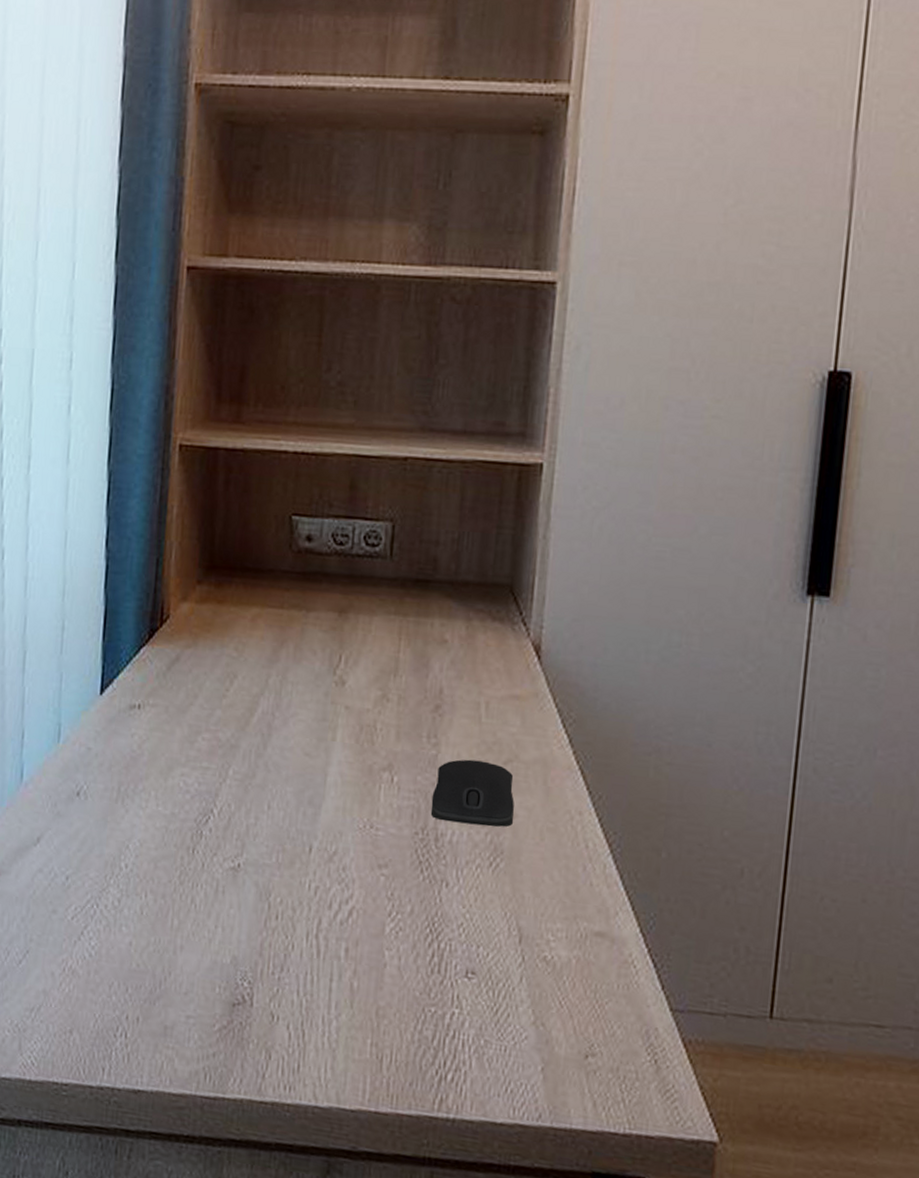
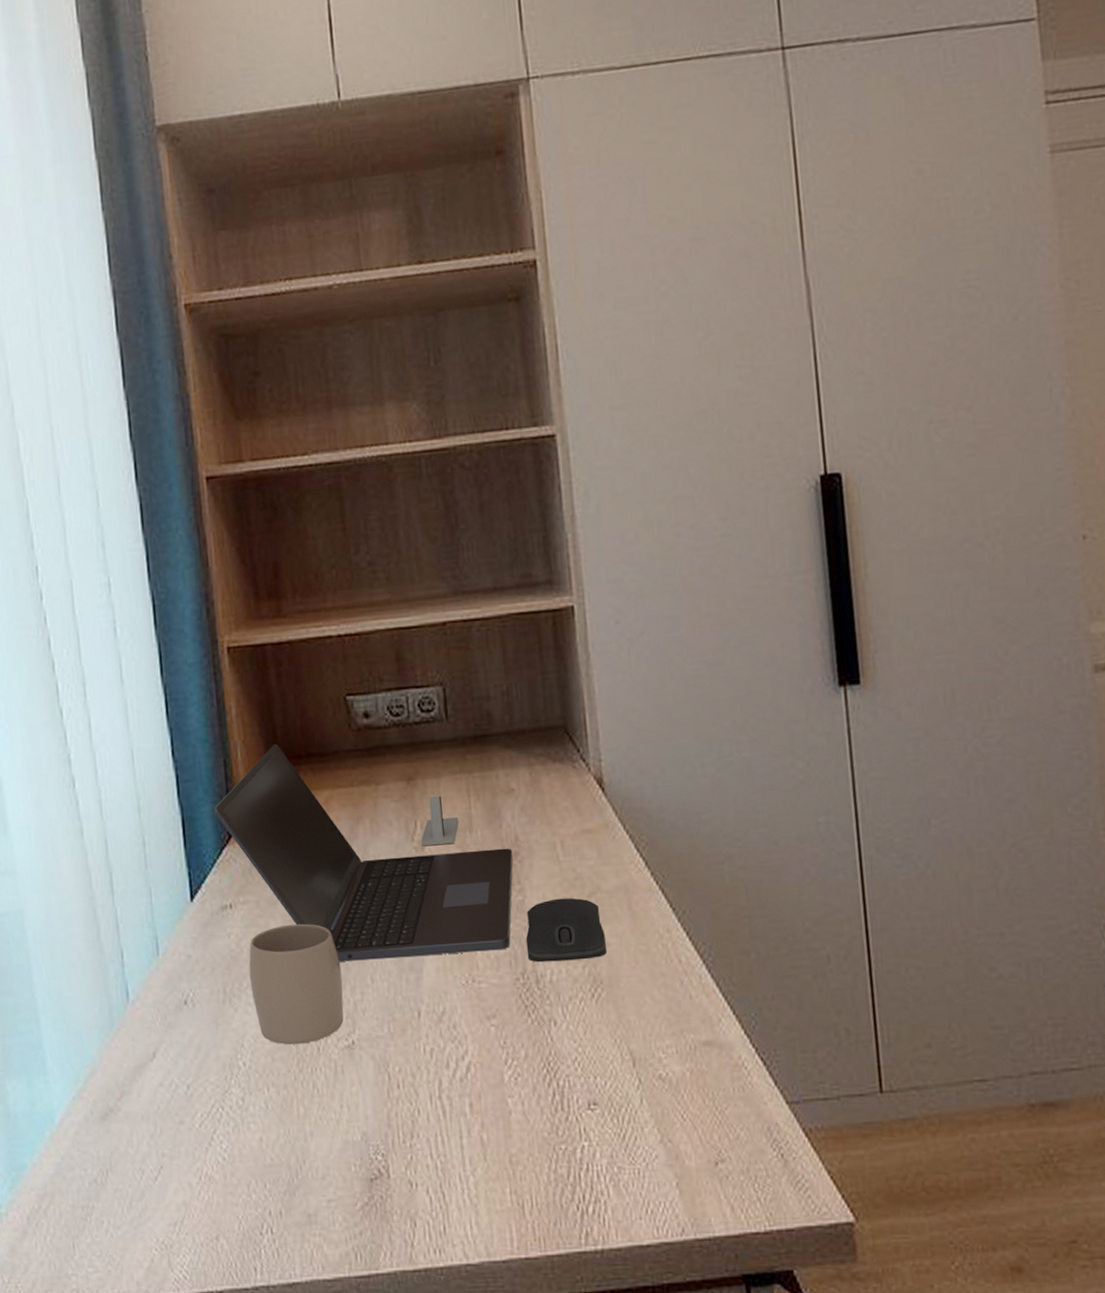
laptop: none [138,551,434,801] -> present [213,743,513,962]
mug: none [145,735,240,857] -> present [249,923,344,1045]
phone stand: none [342,632,386,685] -> present [421,795,459,846]

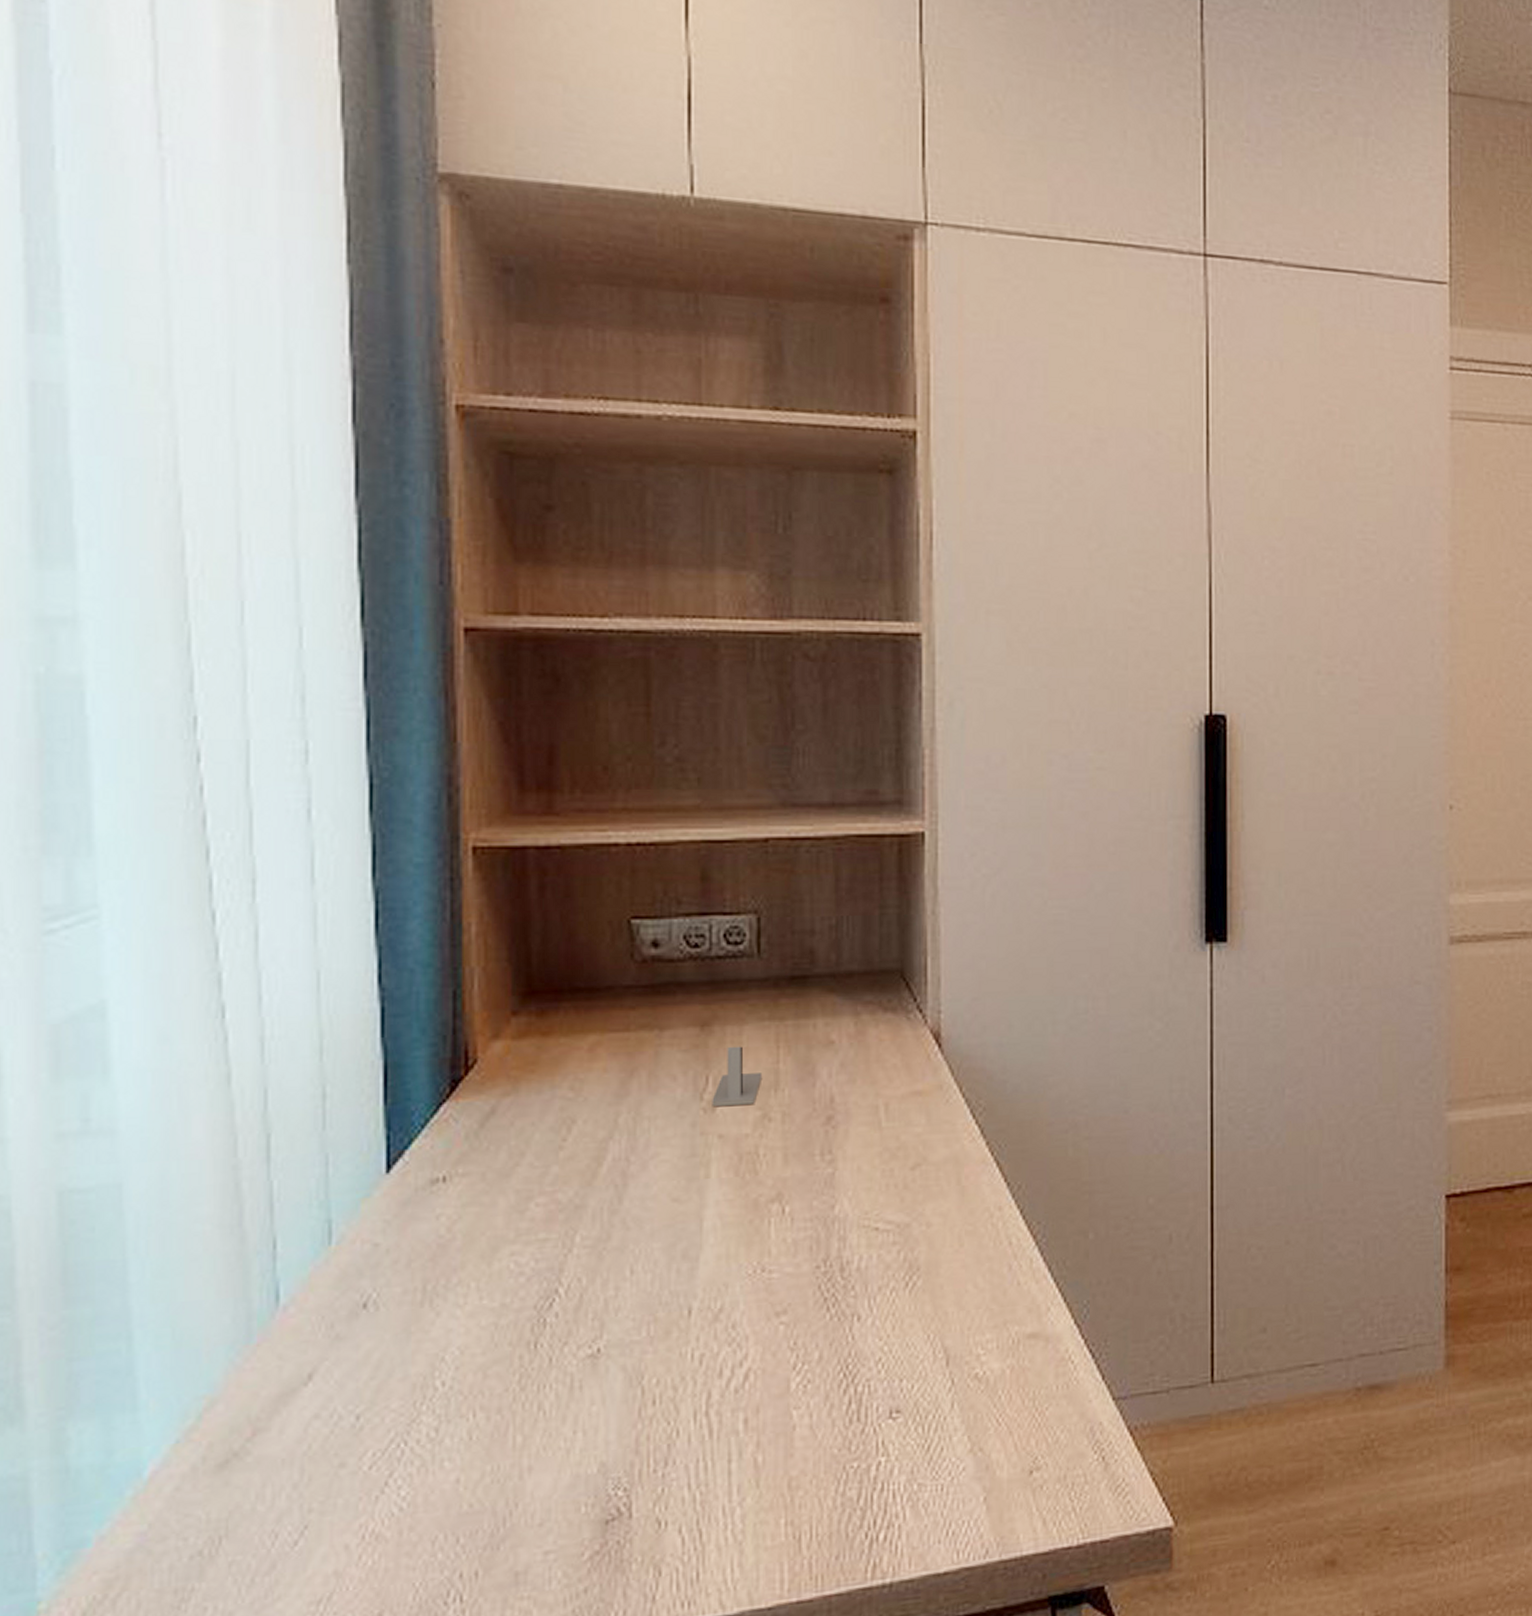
laptop: present [213,743,513,962] -> none [431,973,825,1250]
mug: present [249,923,344,1045] -> none [462,1201,592,1357]
computer mouse: present [526,897,607,963] -> none [832,1170,927,1247]

